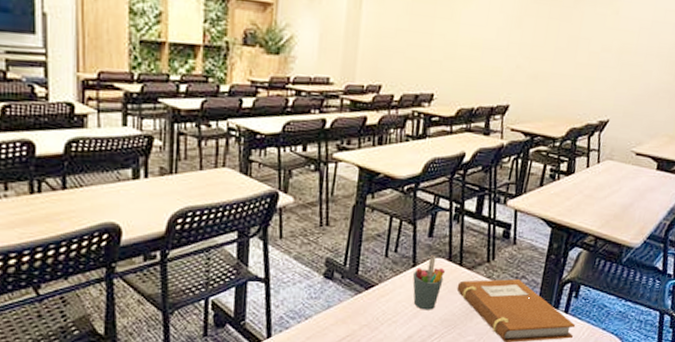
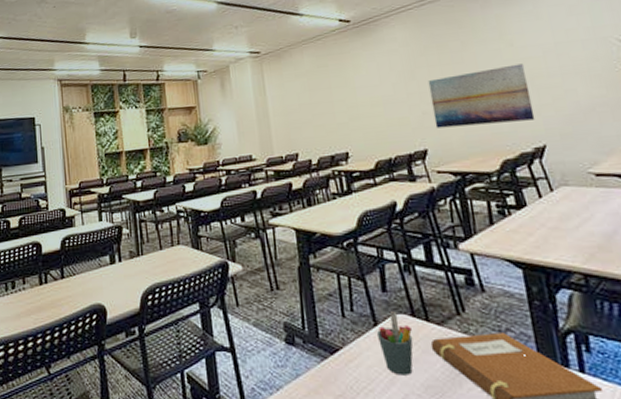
wall art: none [523,32,620,94] -> present [428,63,535,129]

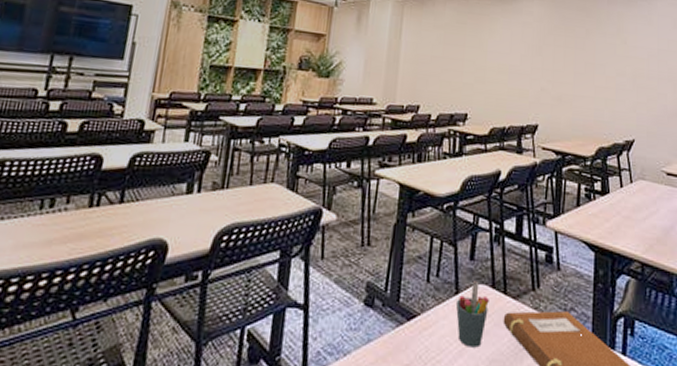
wall art: present [428,63,535,129] -> none [549,58,632,115]

